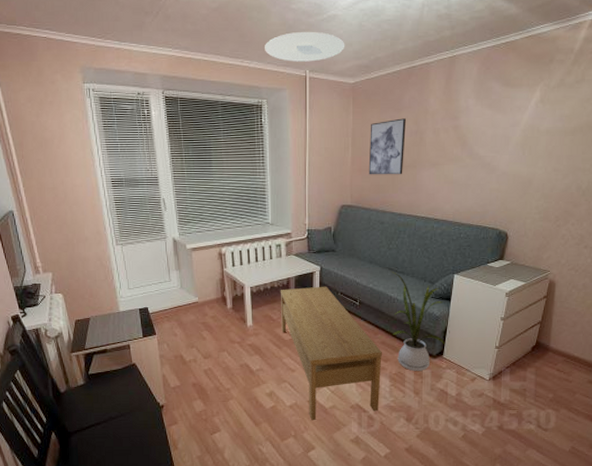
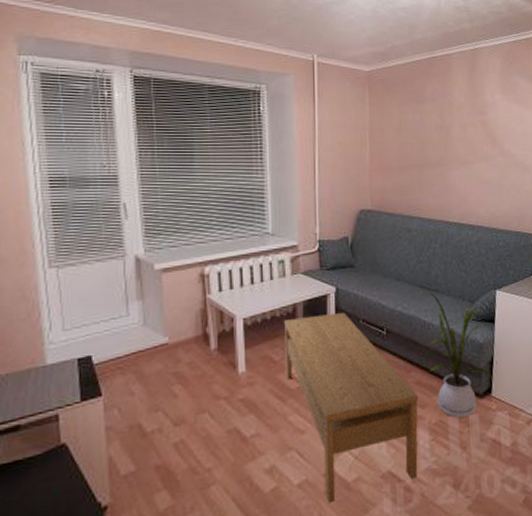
ceiling light: present [265,31,345,62] -> none [264,12,358,46]
wall art: present [368,118,406,175] -> none [390,111,430,174]

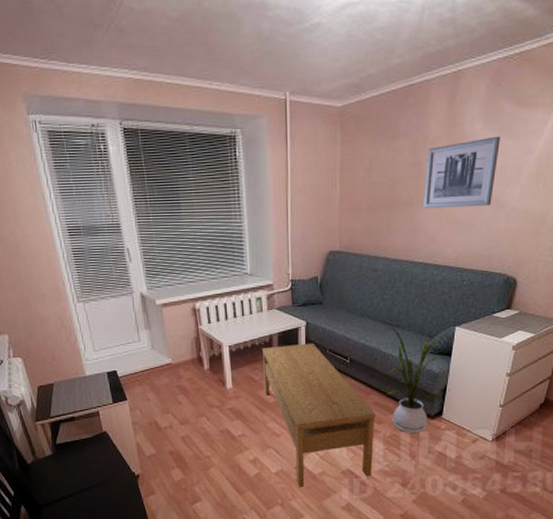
wall art: none [453,106,519,169] -> present [424,136,500,208]

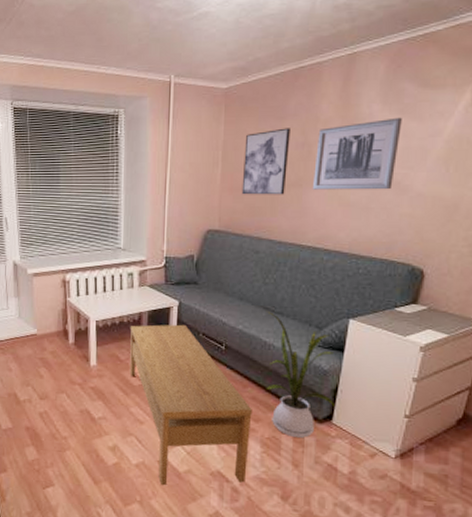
wall art: none [359,147,402,216] -> present [241,128,290,195]

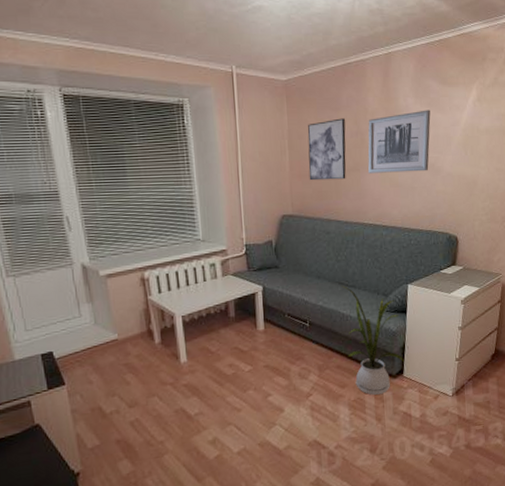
coffee table: present [130,324,252,486] -> none [217,308,339,467]

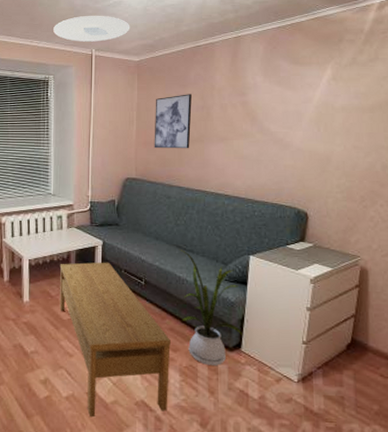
ceiling light: none [182,22,274,56] -> present [53,15,130,42]
coffee table: none [217,308,339,467] -> present [59,262,171,418]
wall art: present [368,110,431,173] -> none [212,87,280,146]

